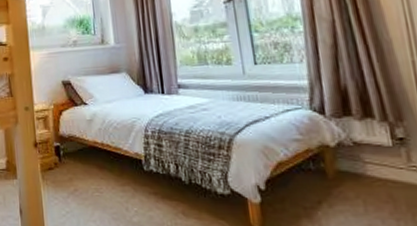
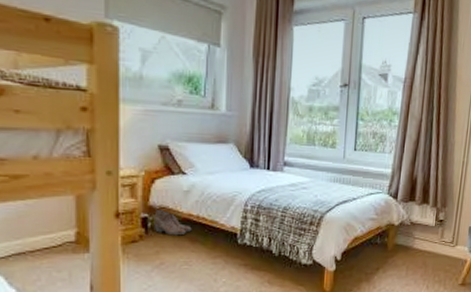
boots: none [64,136,99,163] -> present [154,207,192,236]

